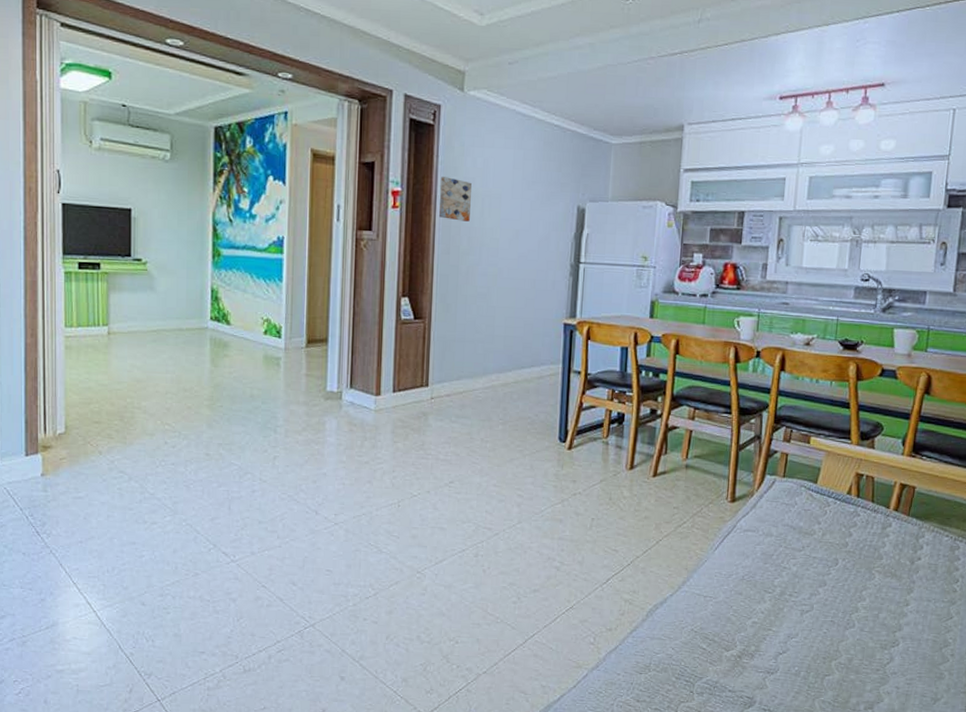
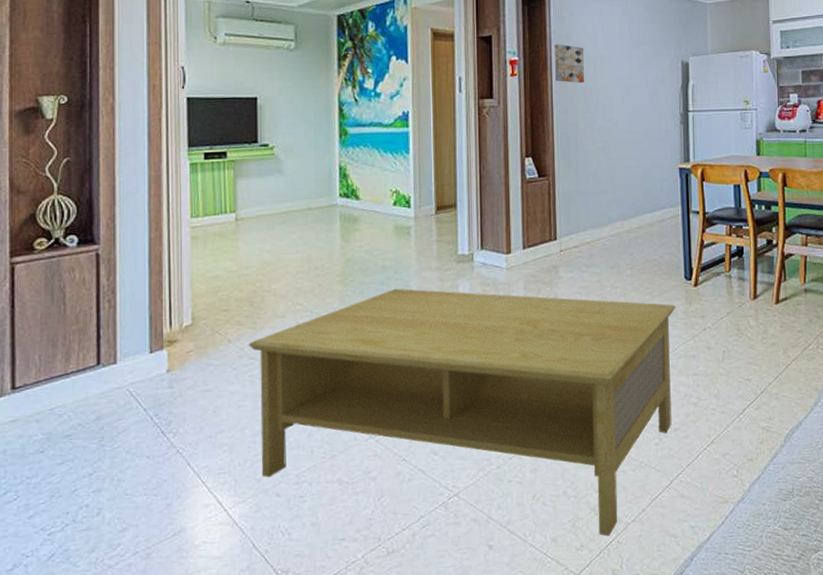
coffee table: none [118,418,547,684] -> present [248,288,676,536]

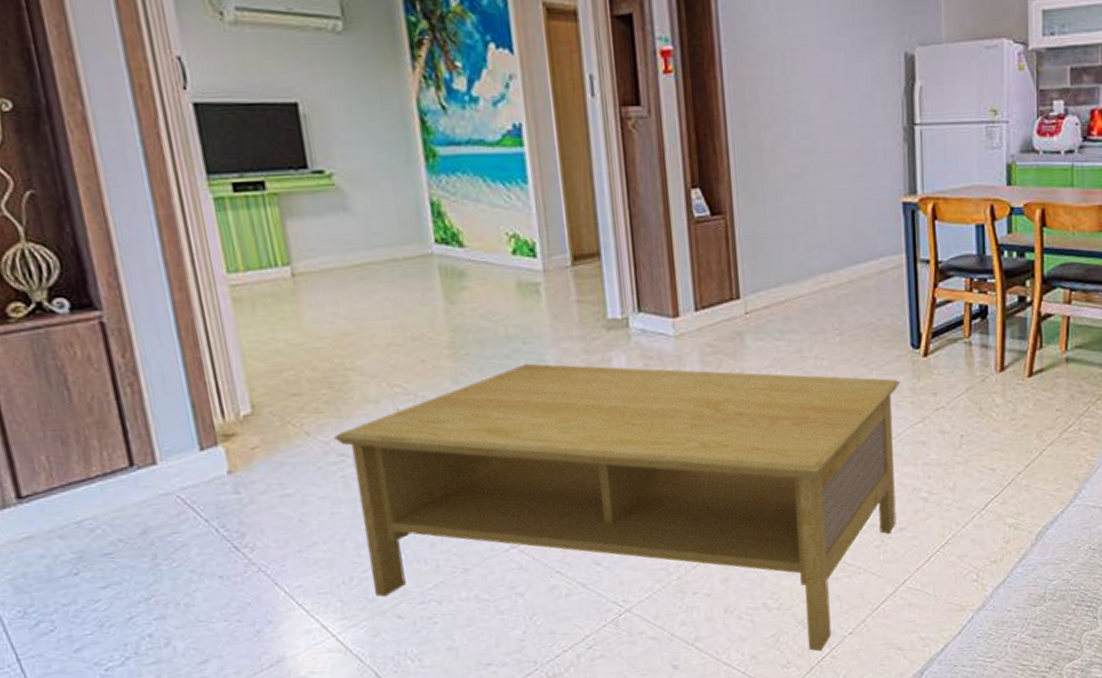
wall art: present [555,44,584,83] -> none [724,27,769,84]

